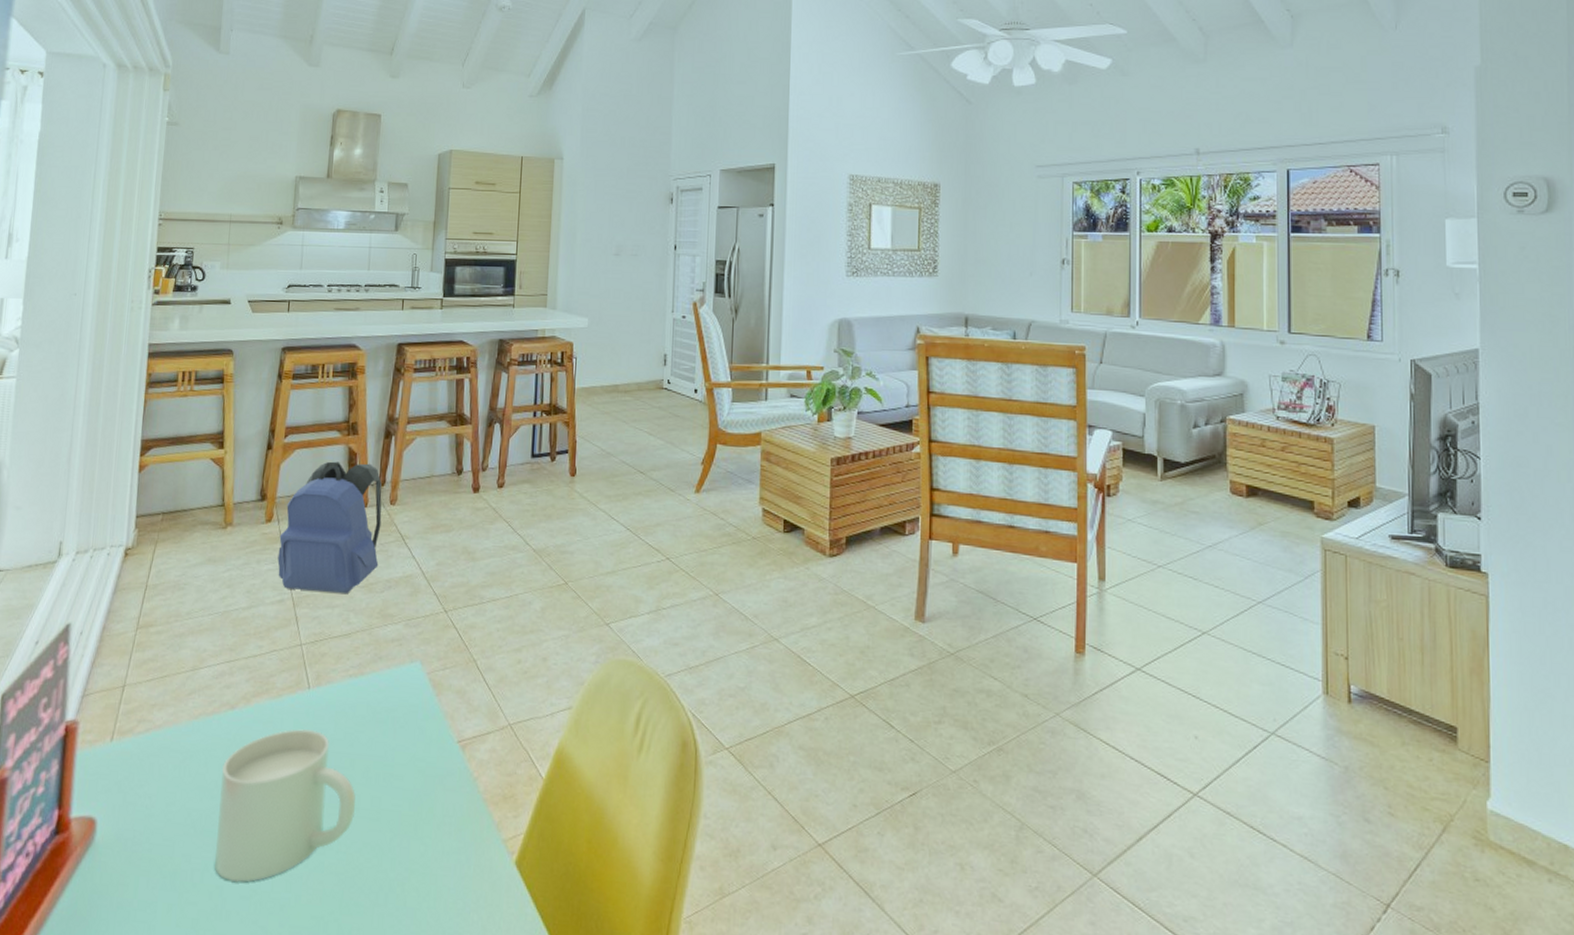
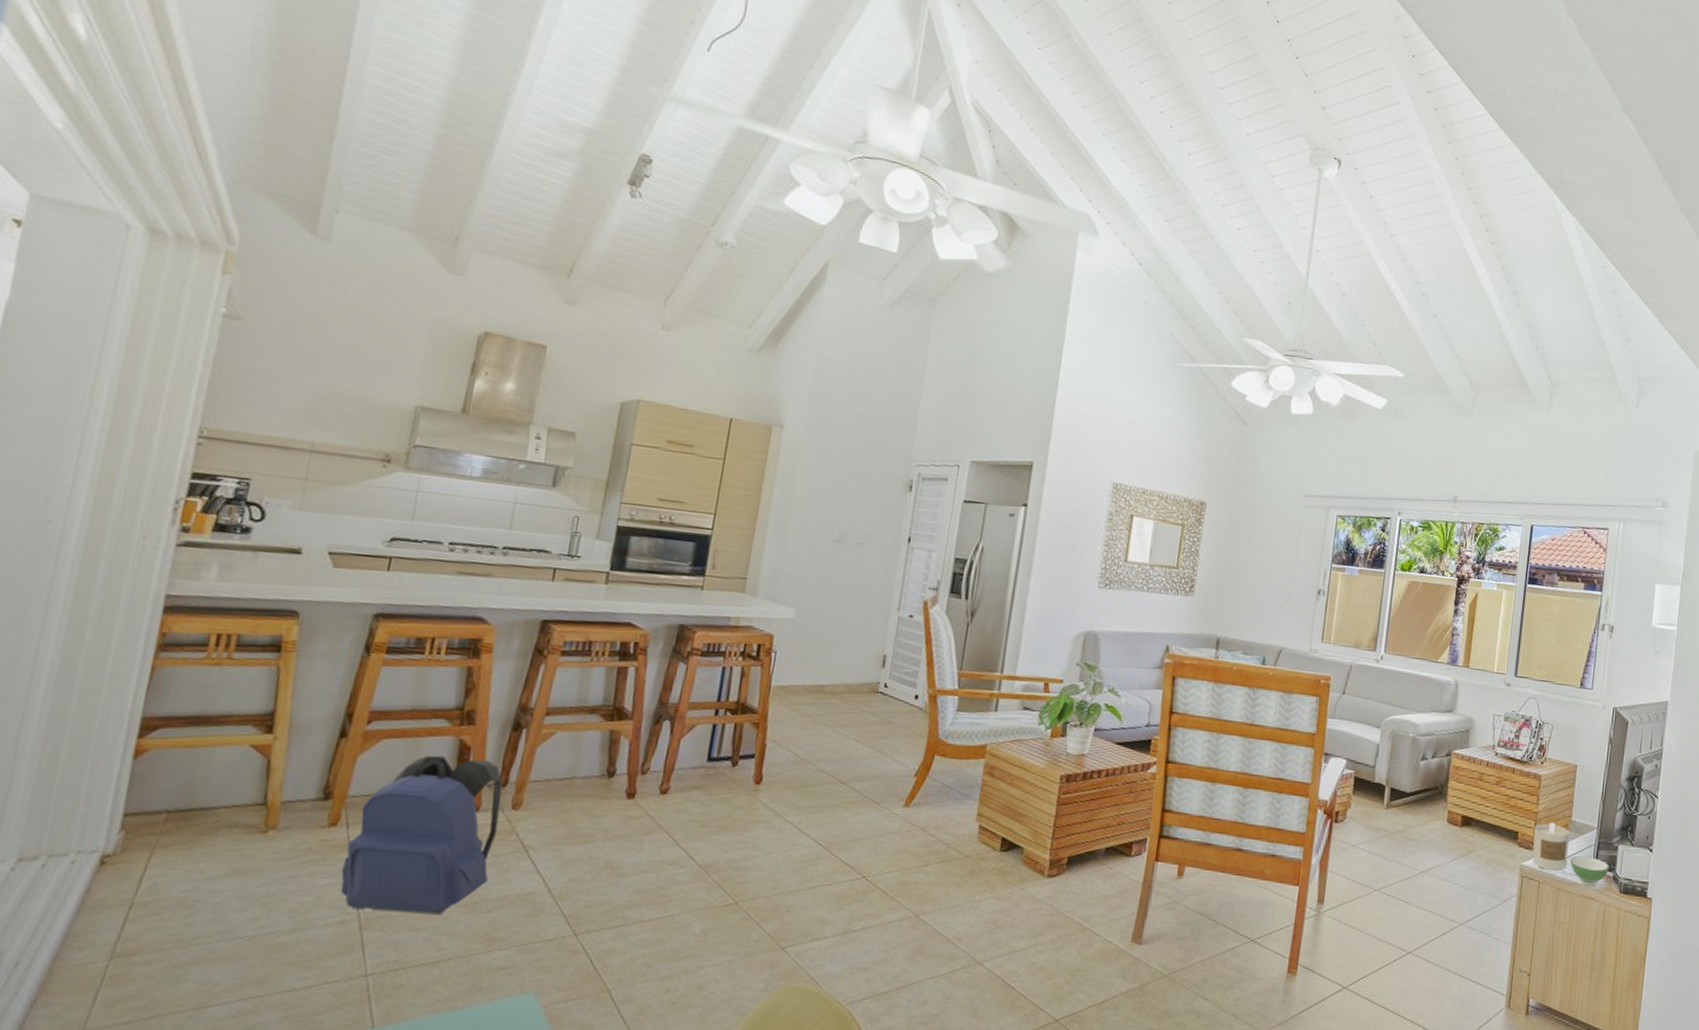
candle: none [1332,489,1377,543] -> present [1533,821,1570,871]
bowl: none [1380,525,1429,560] -> present [1570,855,1609,886]

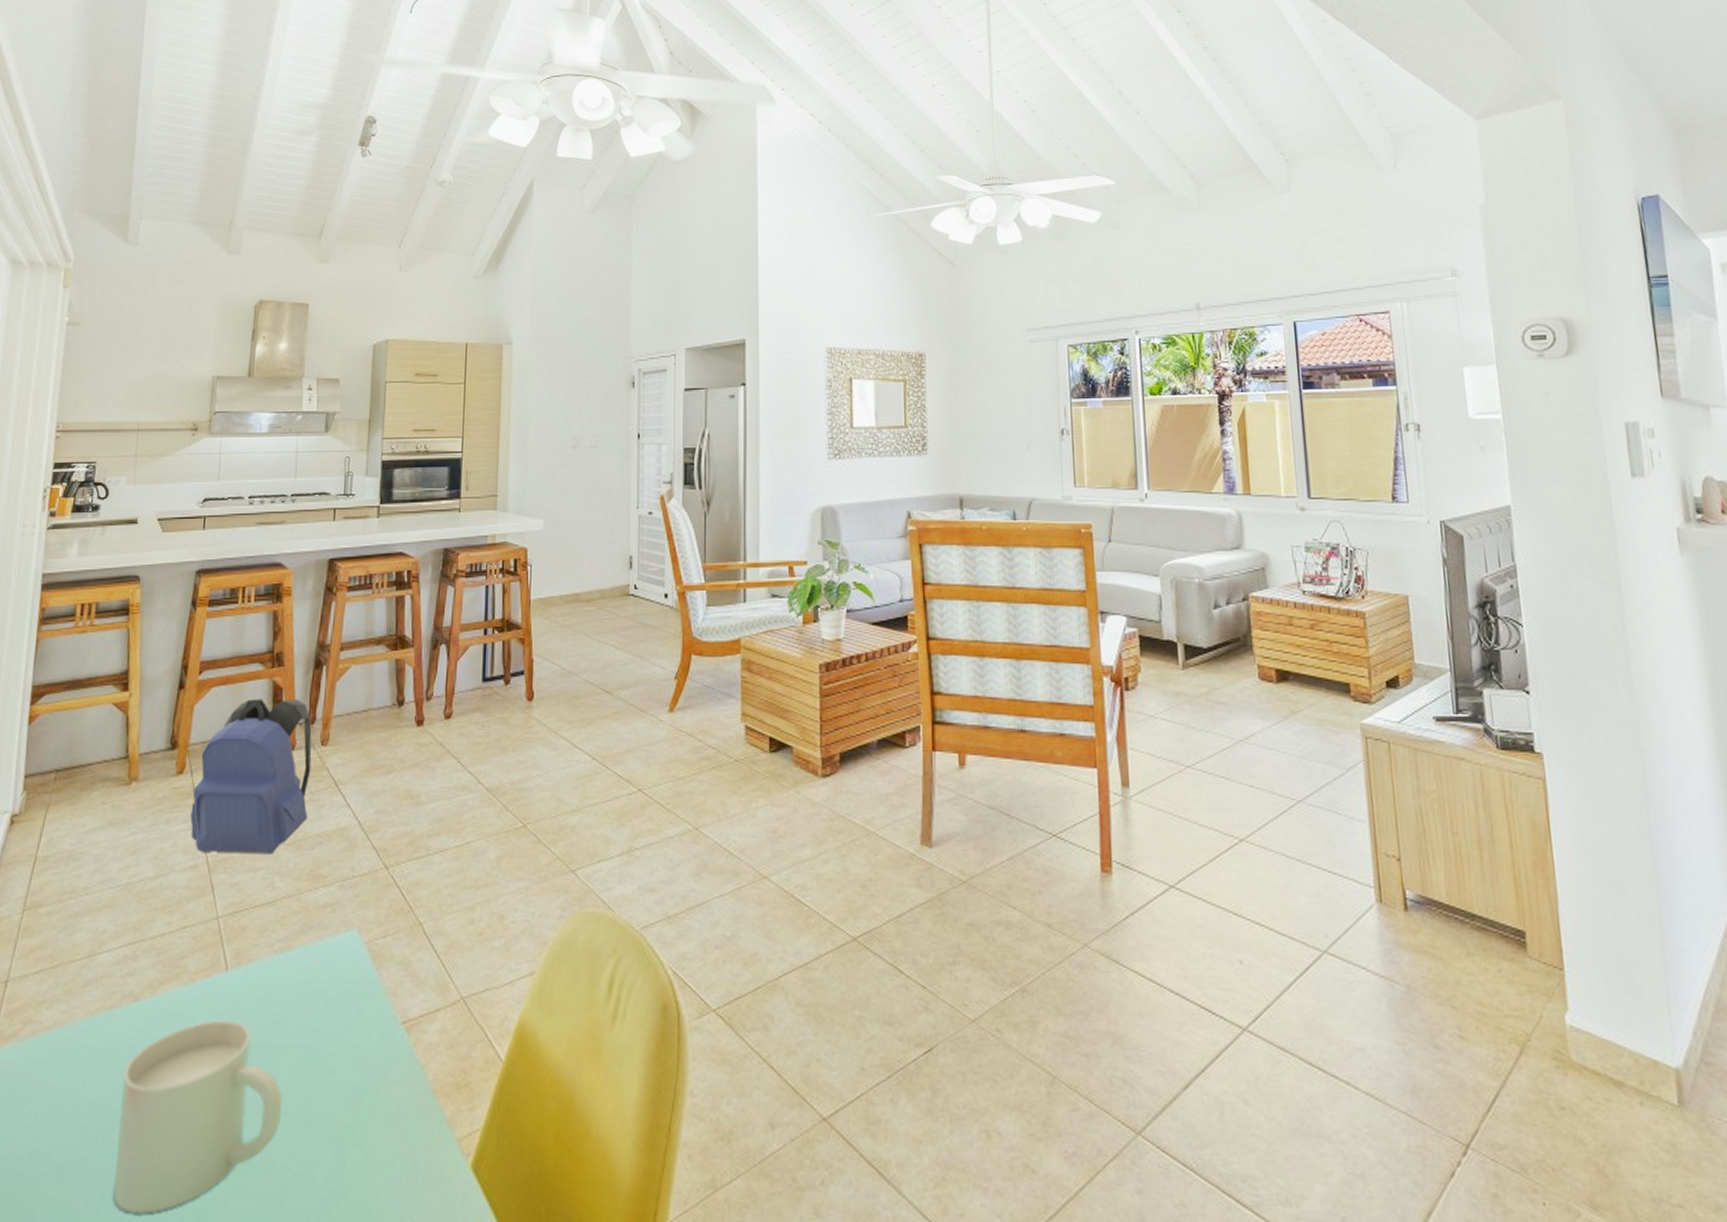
candle: present [1533,821,1570,871] -> none [1368,667,1421,727]
bowl: present [1570,855,1609,886] -> none [1423,706,1477,743]

